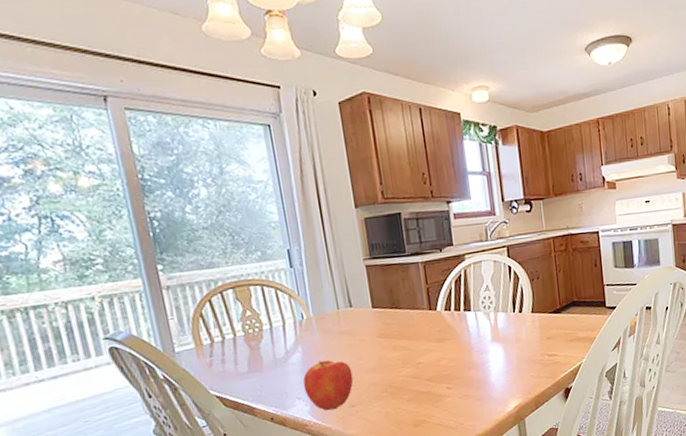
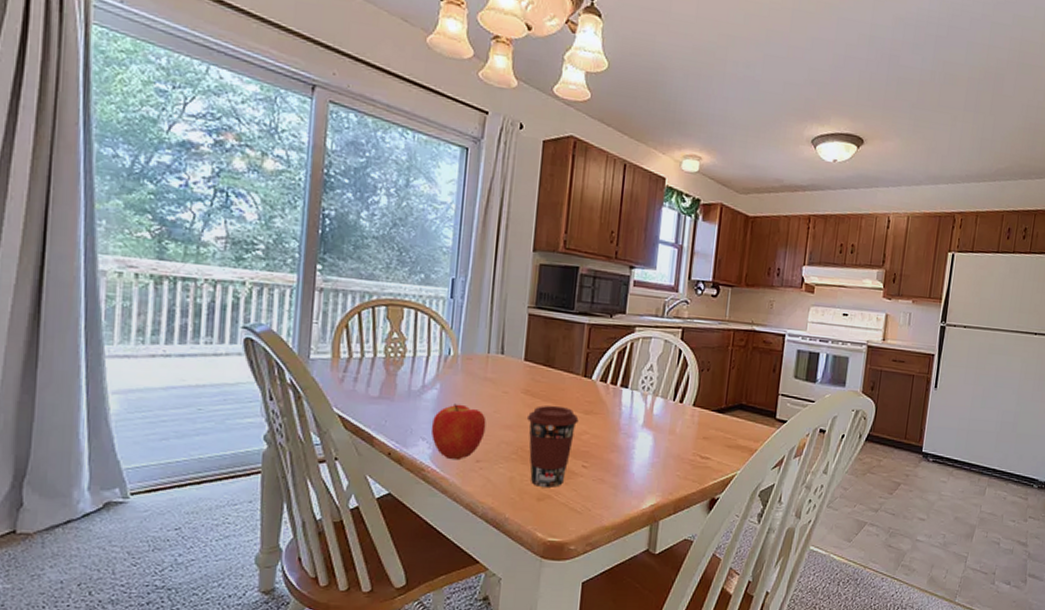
coffee cup: none [387,340,434,415] -> present [526,405,579,487]

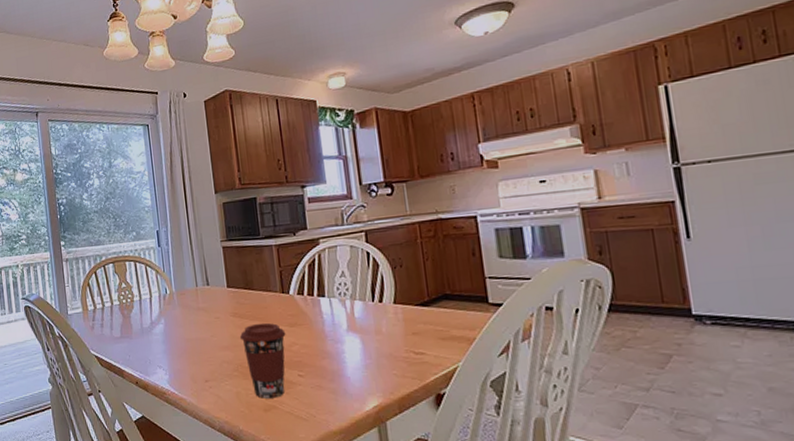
apple: present [430,403,486,461] -> none [164,333,208,382]

